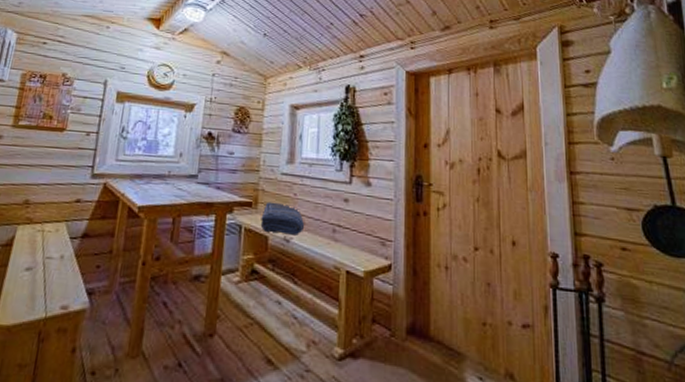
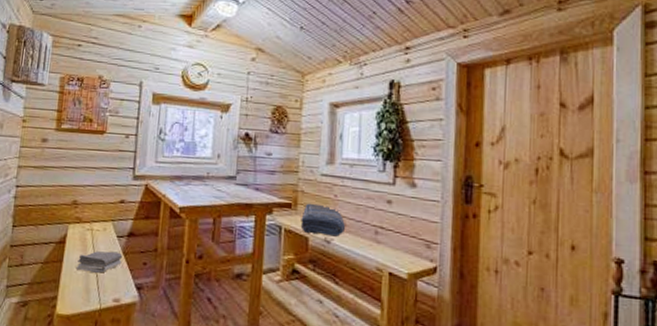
towel: none [21,253,75,278] -> present [76,251,123,273]

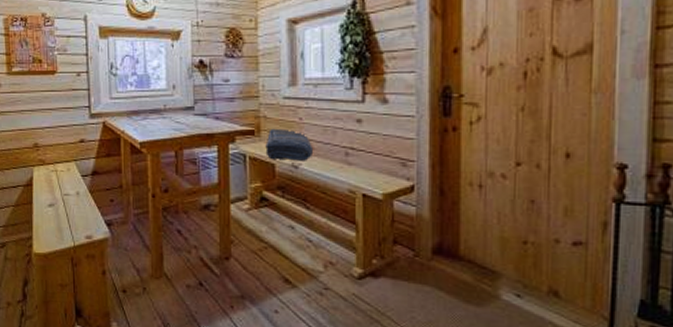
towel: present [76,251,123,273] -> none [46,190,90,212]

